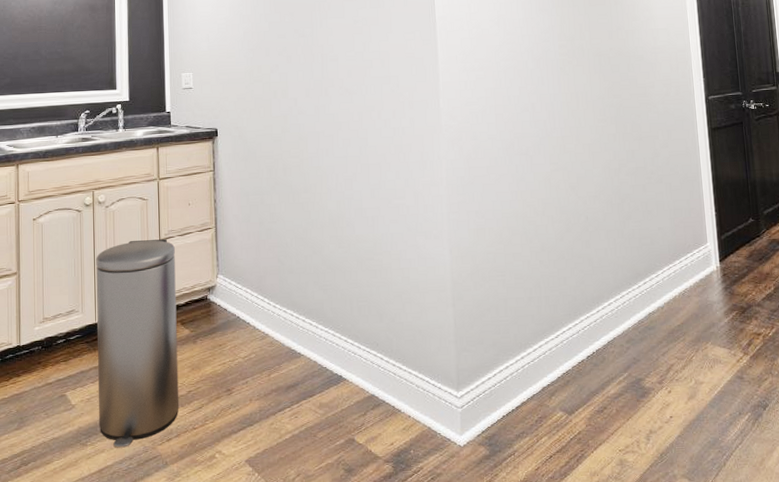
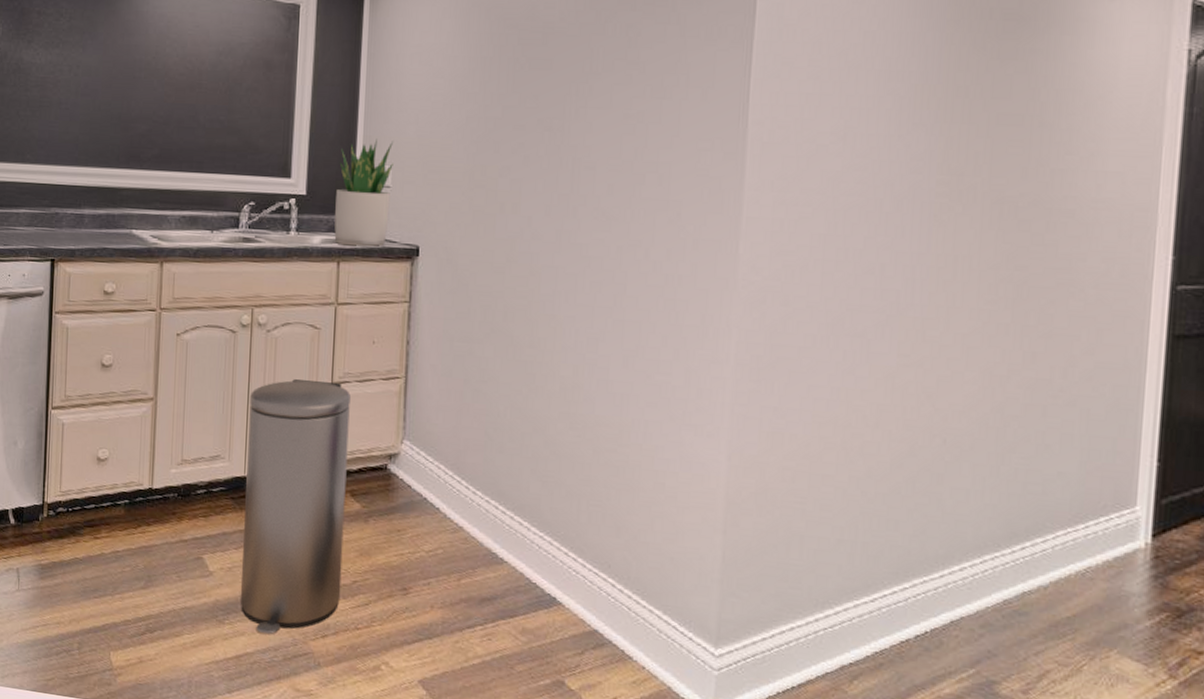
planter: none [152,54,193,135] -> present [334,138,393,248]

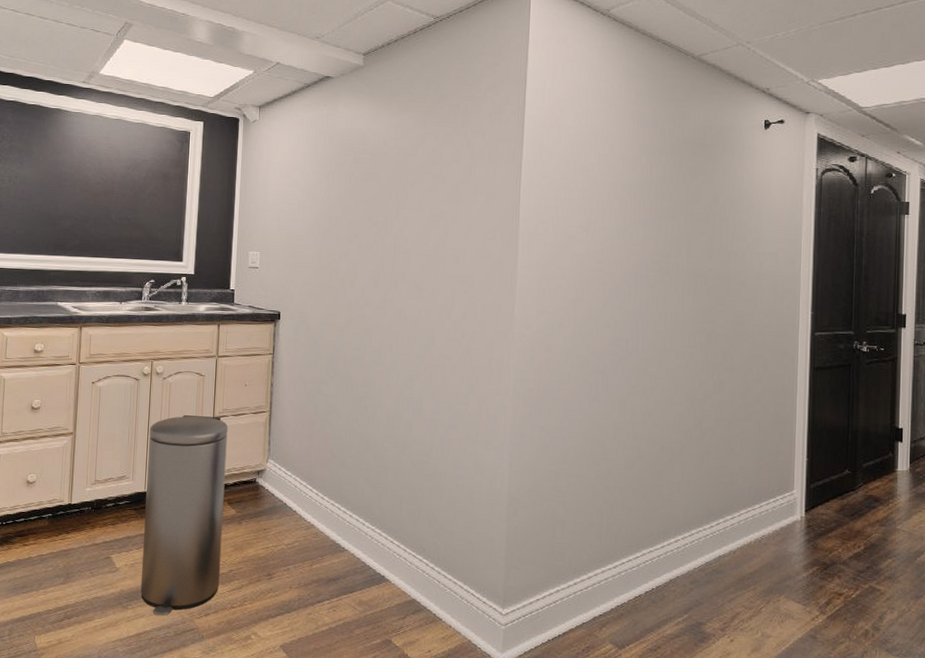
planter: present [334,138,393,248] -> none [215,232,261,313]

